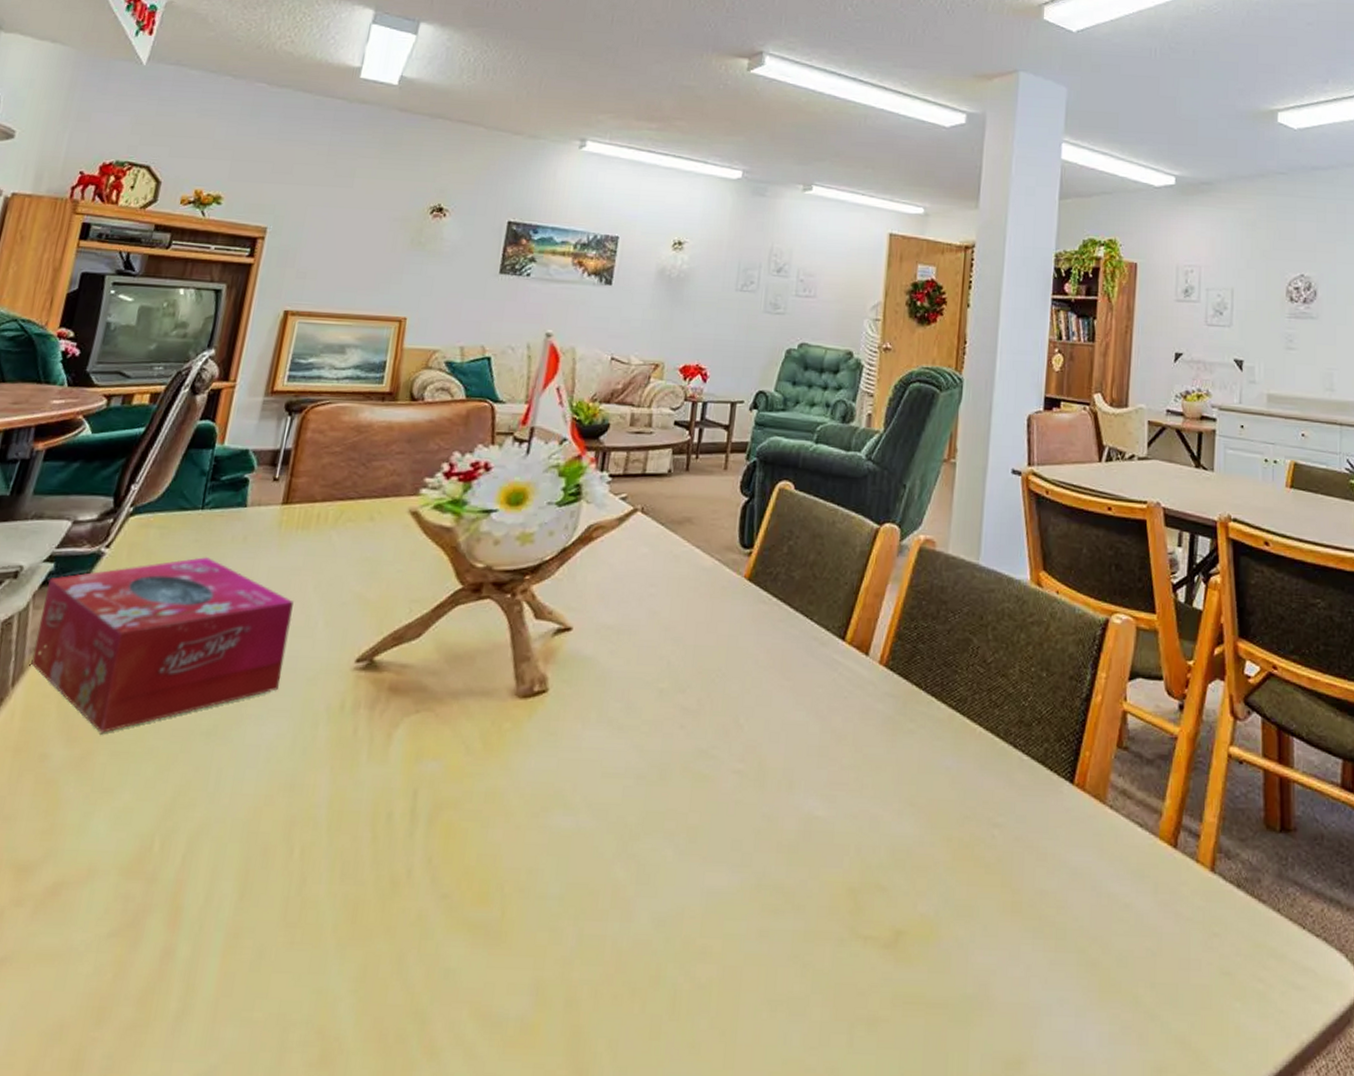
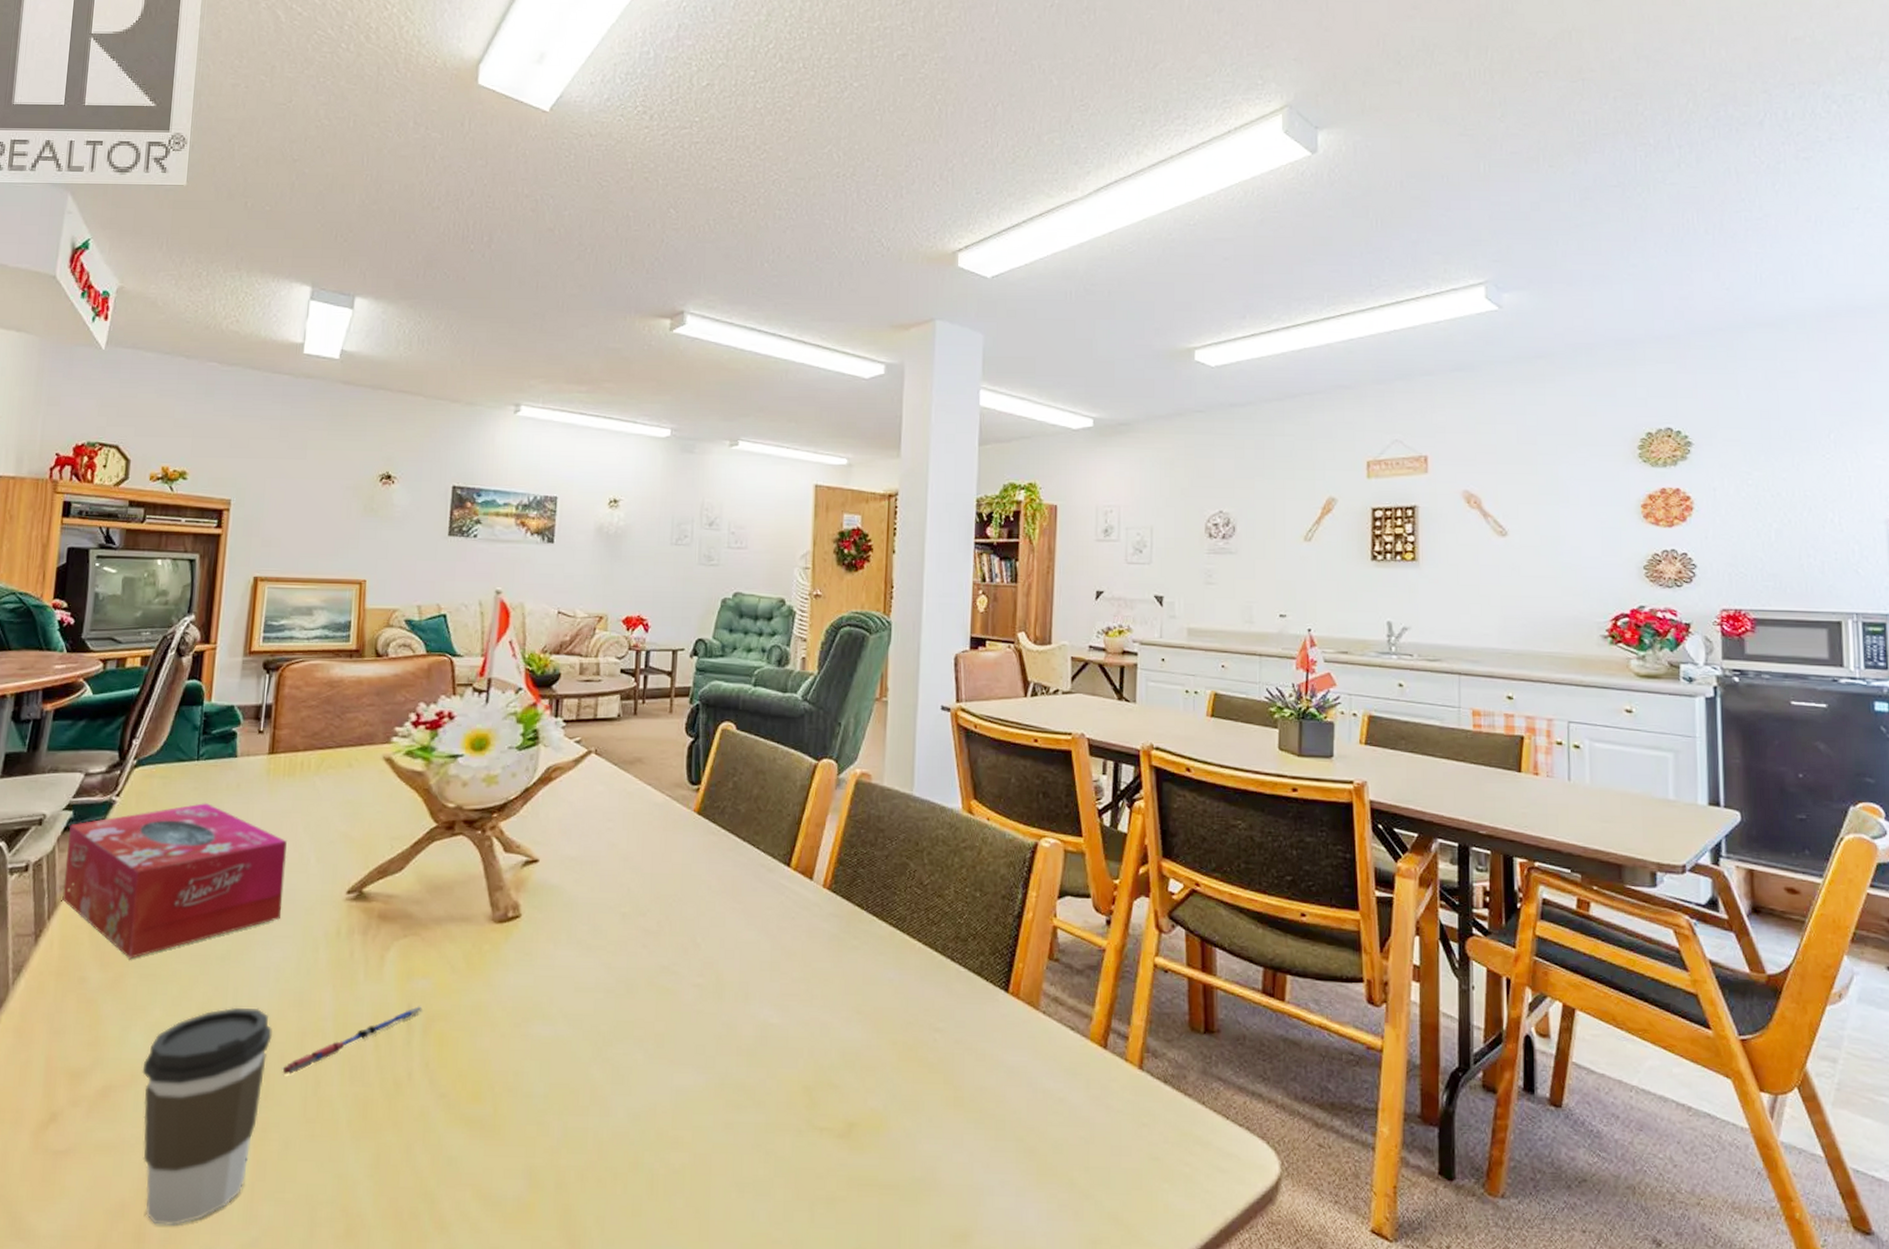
coffee cup: none [88,790,257,1051] -> present [142,1007,273,1226]
pen: none [262,792,430,870] -> present [281,1006,423,1074]

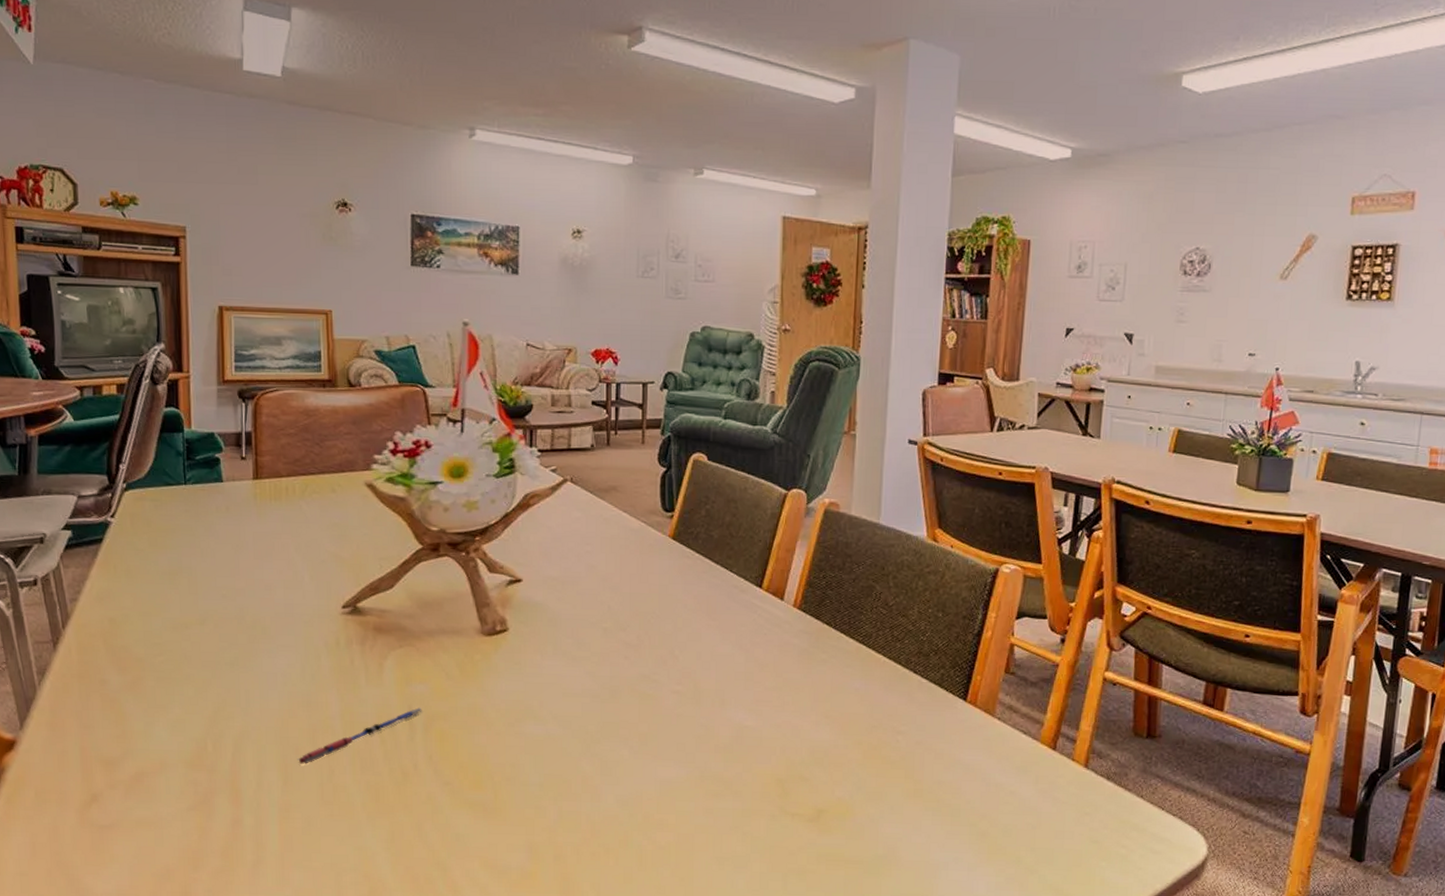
tissue box: present [62,802,287,959] -> none [69,523,282,664]
coffee cup: present [142,1007,273,1226] -> none [170,706,286,887]

